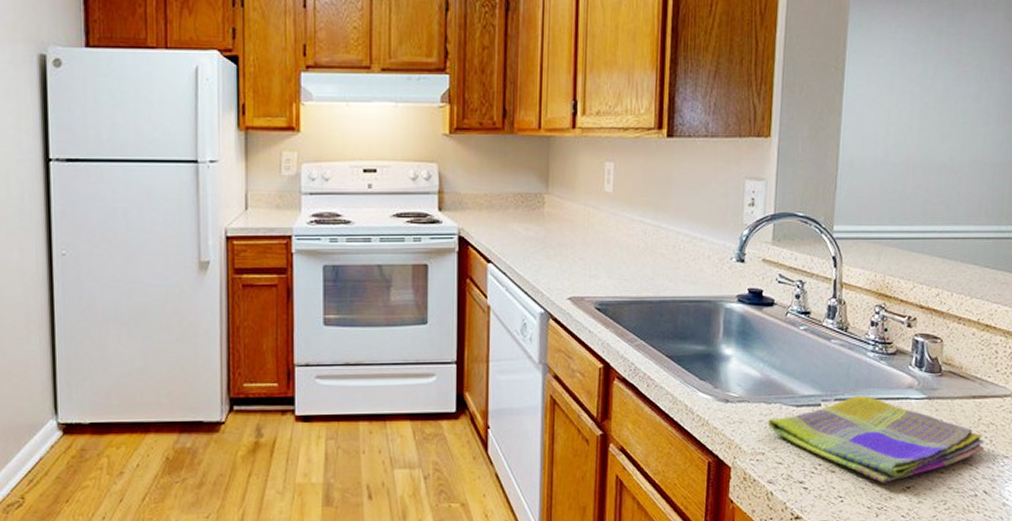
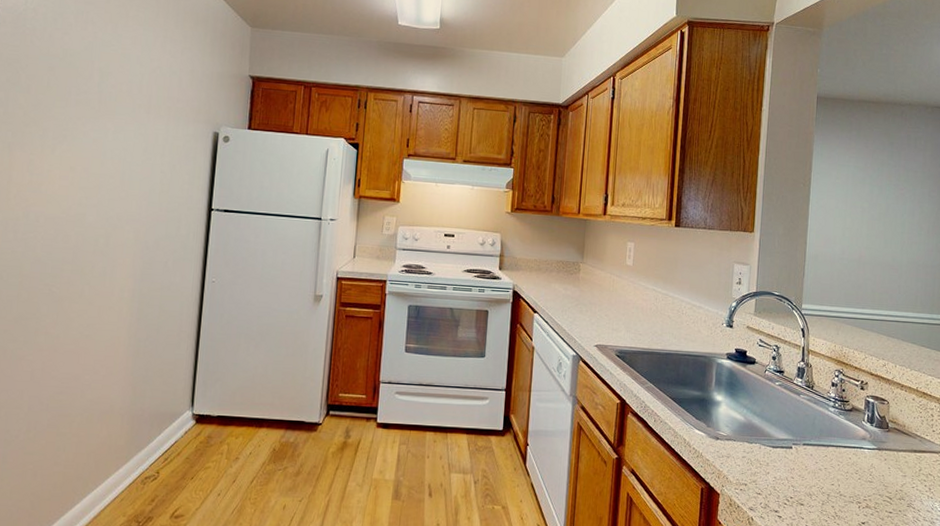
dish towel: present [767,396,985,483] -> none [749,442,925,518]

